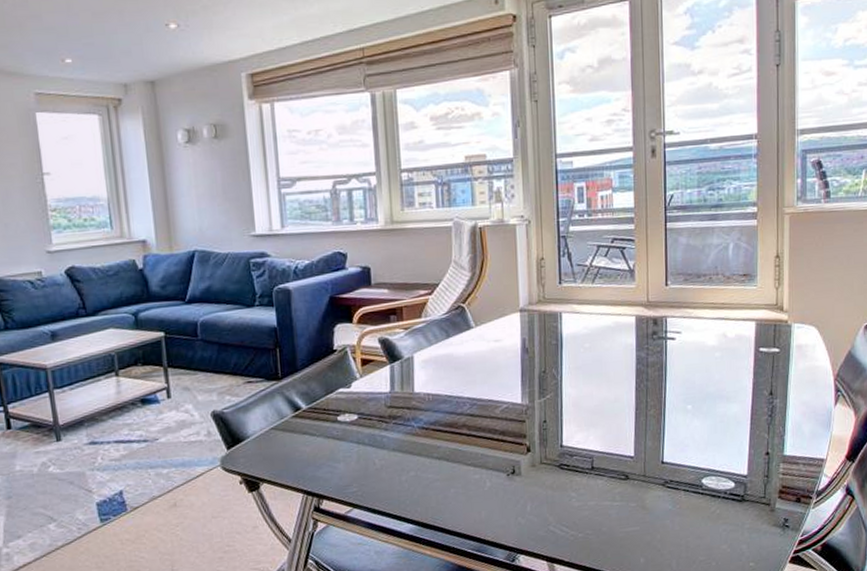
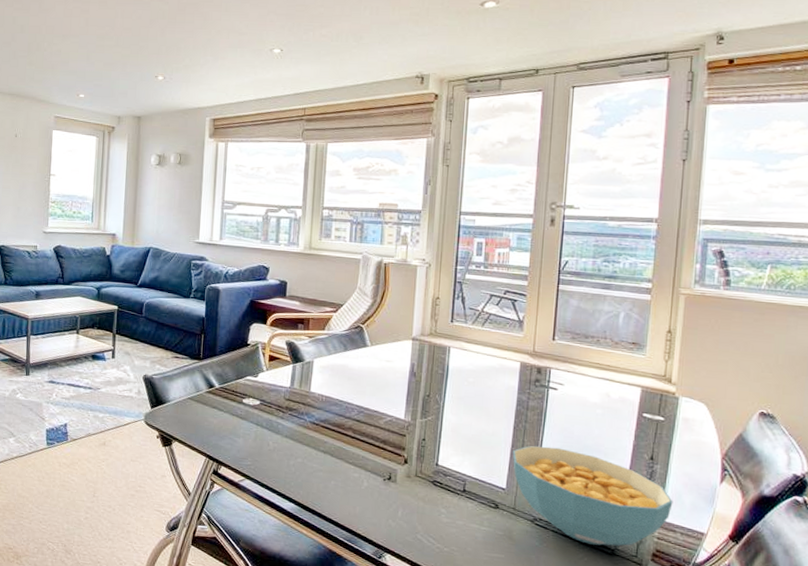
cereal bowl: none [637,401,794,496] -> present [512,446,673,546]

